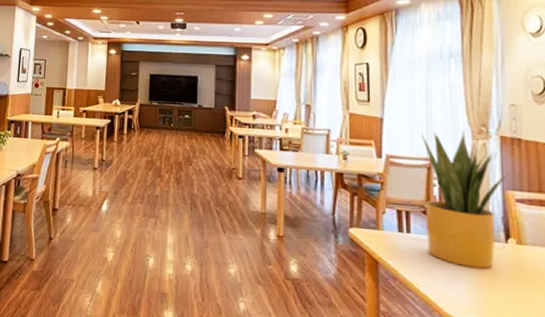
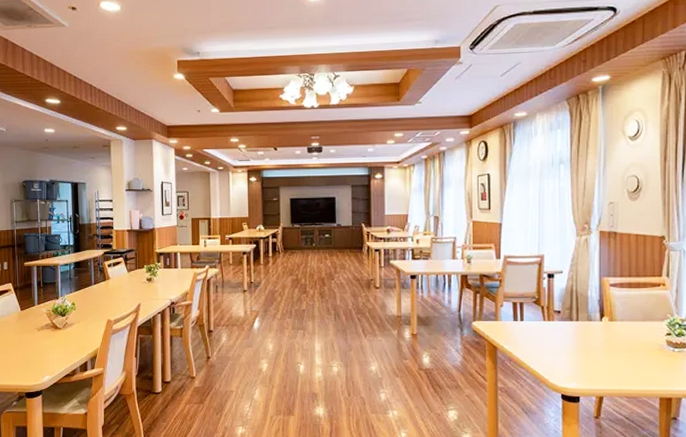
planter: present [421,129,508,269] -> none [534,228,605,344]

